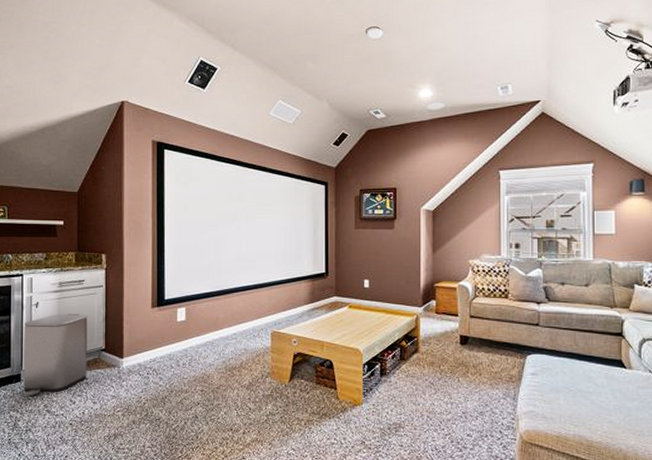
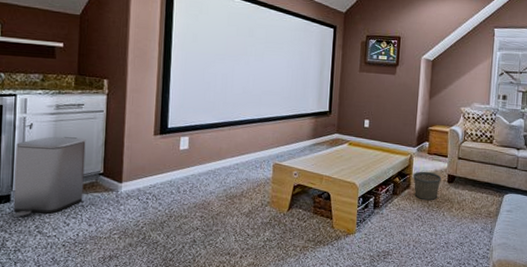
basket: none [422,333,453,365] -> present [413,171,442,201]

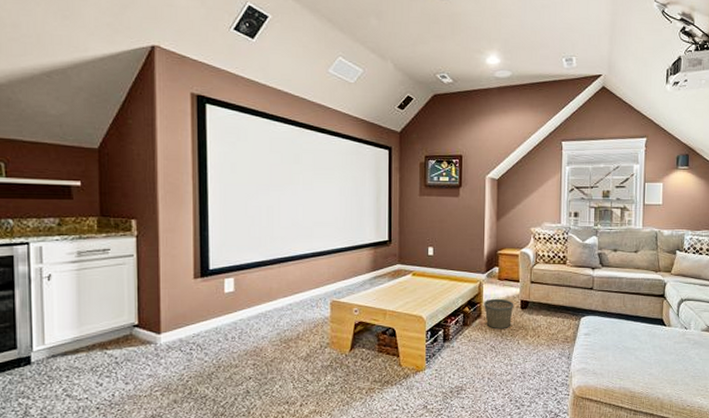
pedal bin: present [13,136,86,216] -> none [33,287,117,379]

